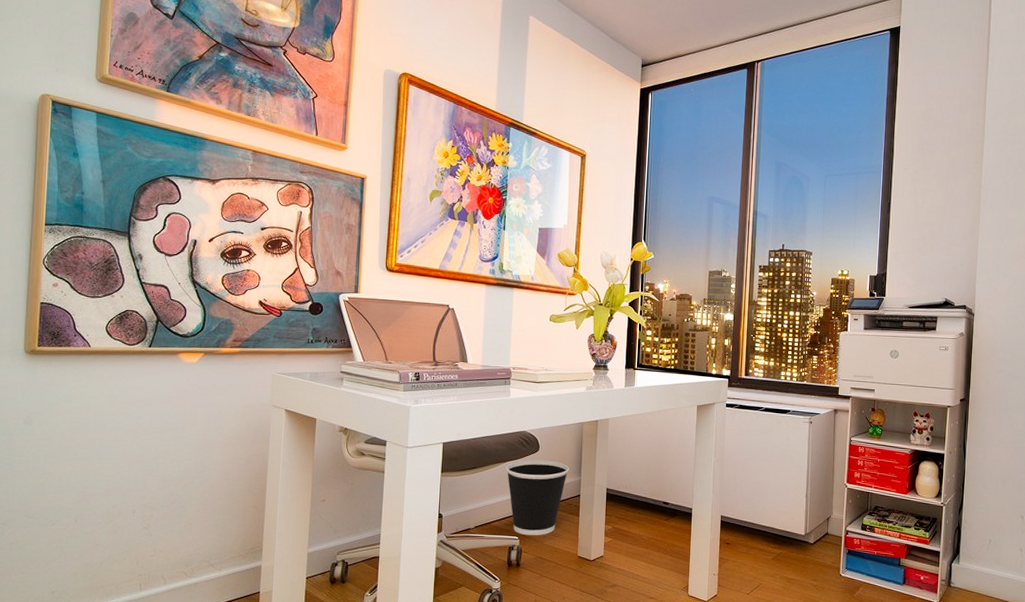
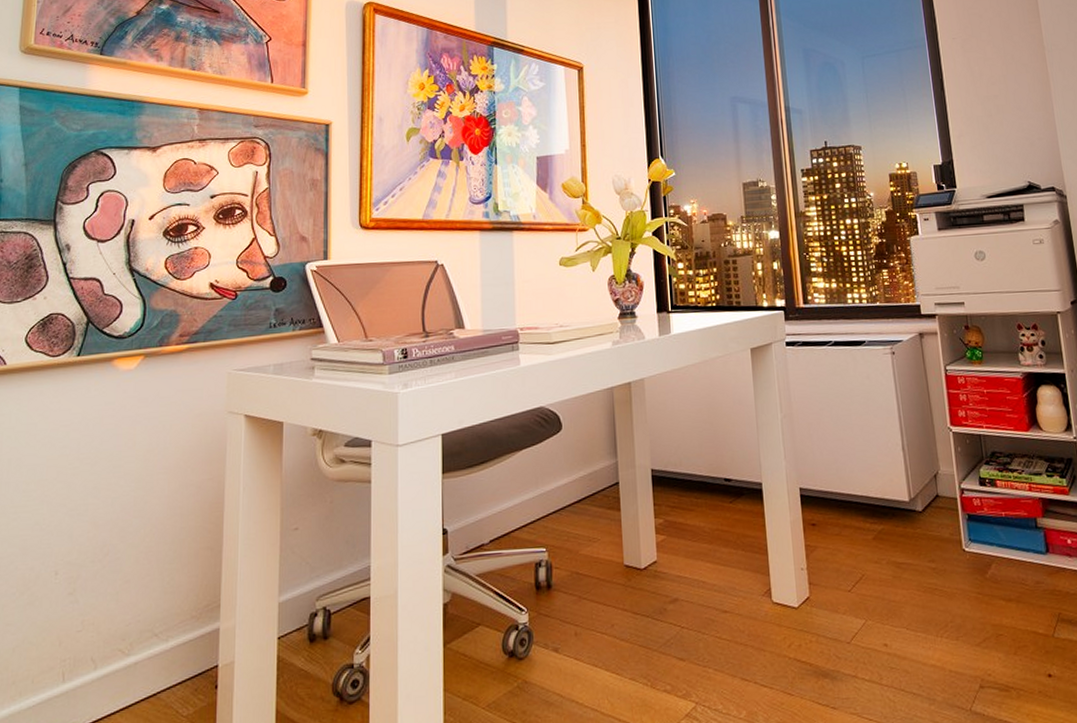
wastebasket: present [506,459,569,536] -> none [523,441,602,545]

